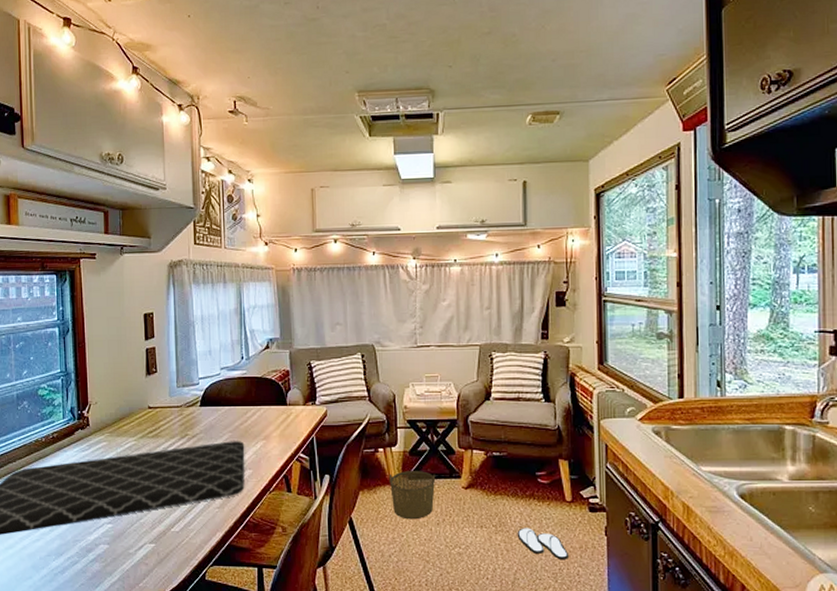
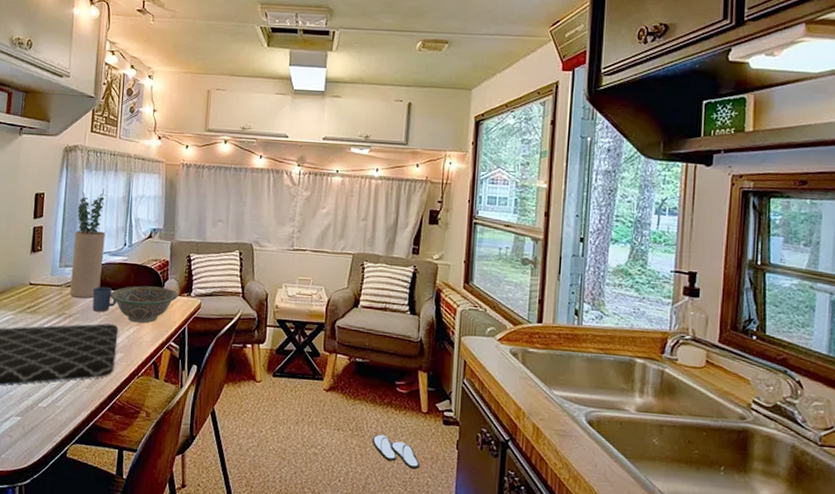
vase: none [189,302,222,417] -> present [70,188,106,298]
mug: none [214,403,240,430] -> present [92,286,117,312]
bowl: none [232,398,303,437] -> present [110,285,178,324]
basket: present [388,471,436,520] -> none [253,368,299,417]

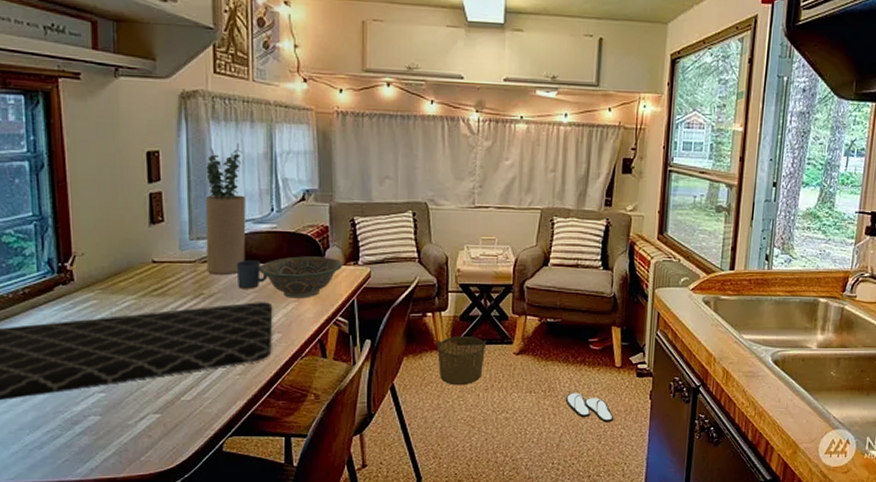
basket: none [253,368,299,417] -> present [436,336,487,386]

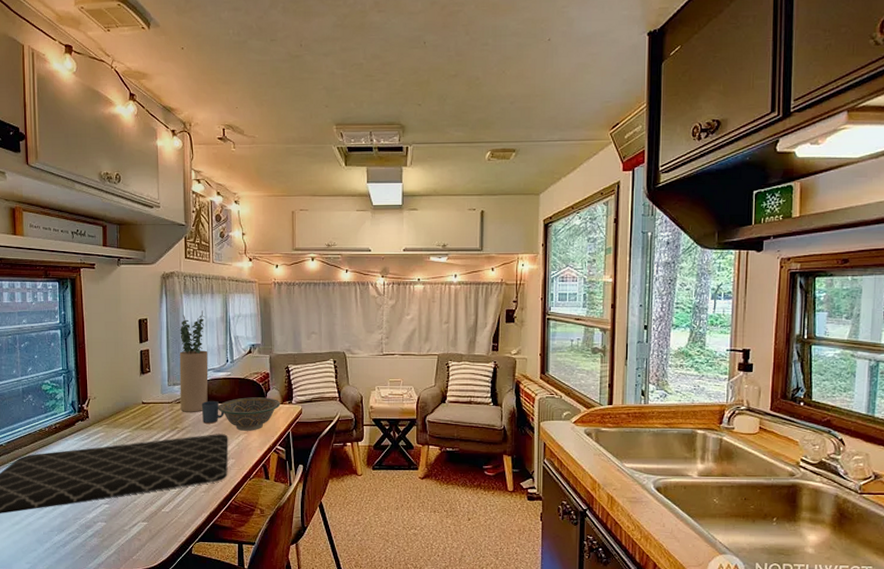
basket: present [436,336,487,386] -> none [355,463,396,505]
slippers: present [565,392,613,422] -> none [465,513,508,540]

